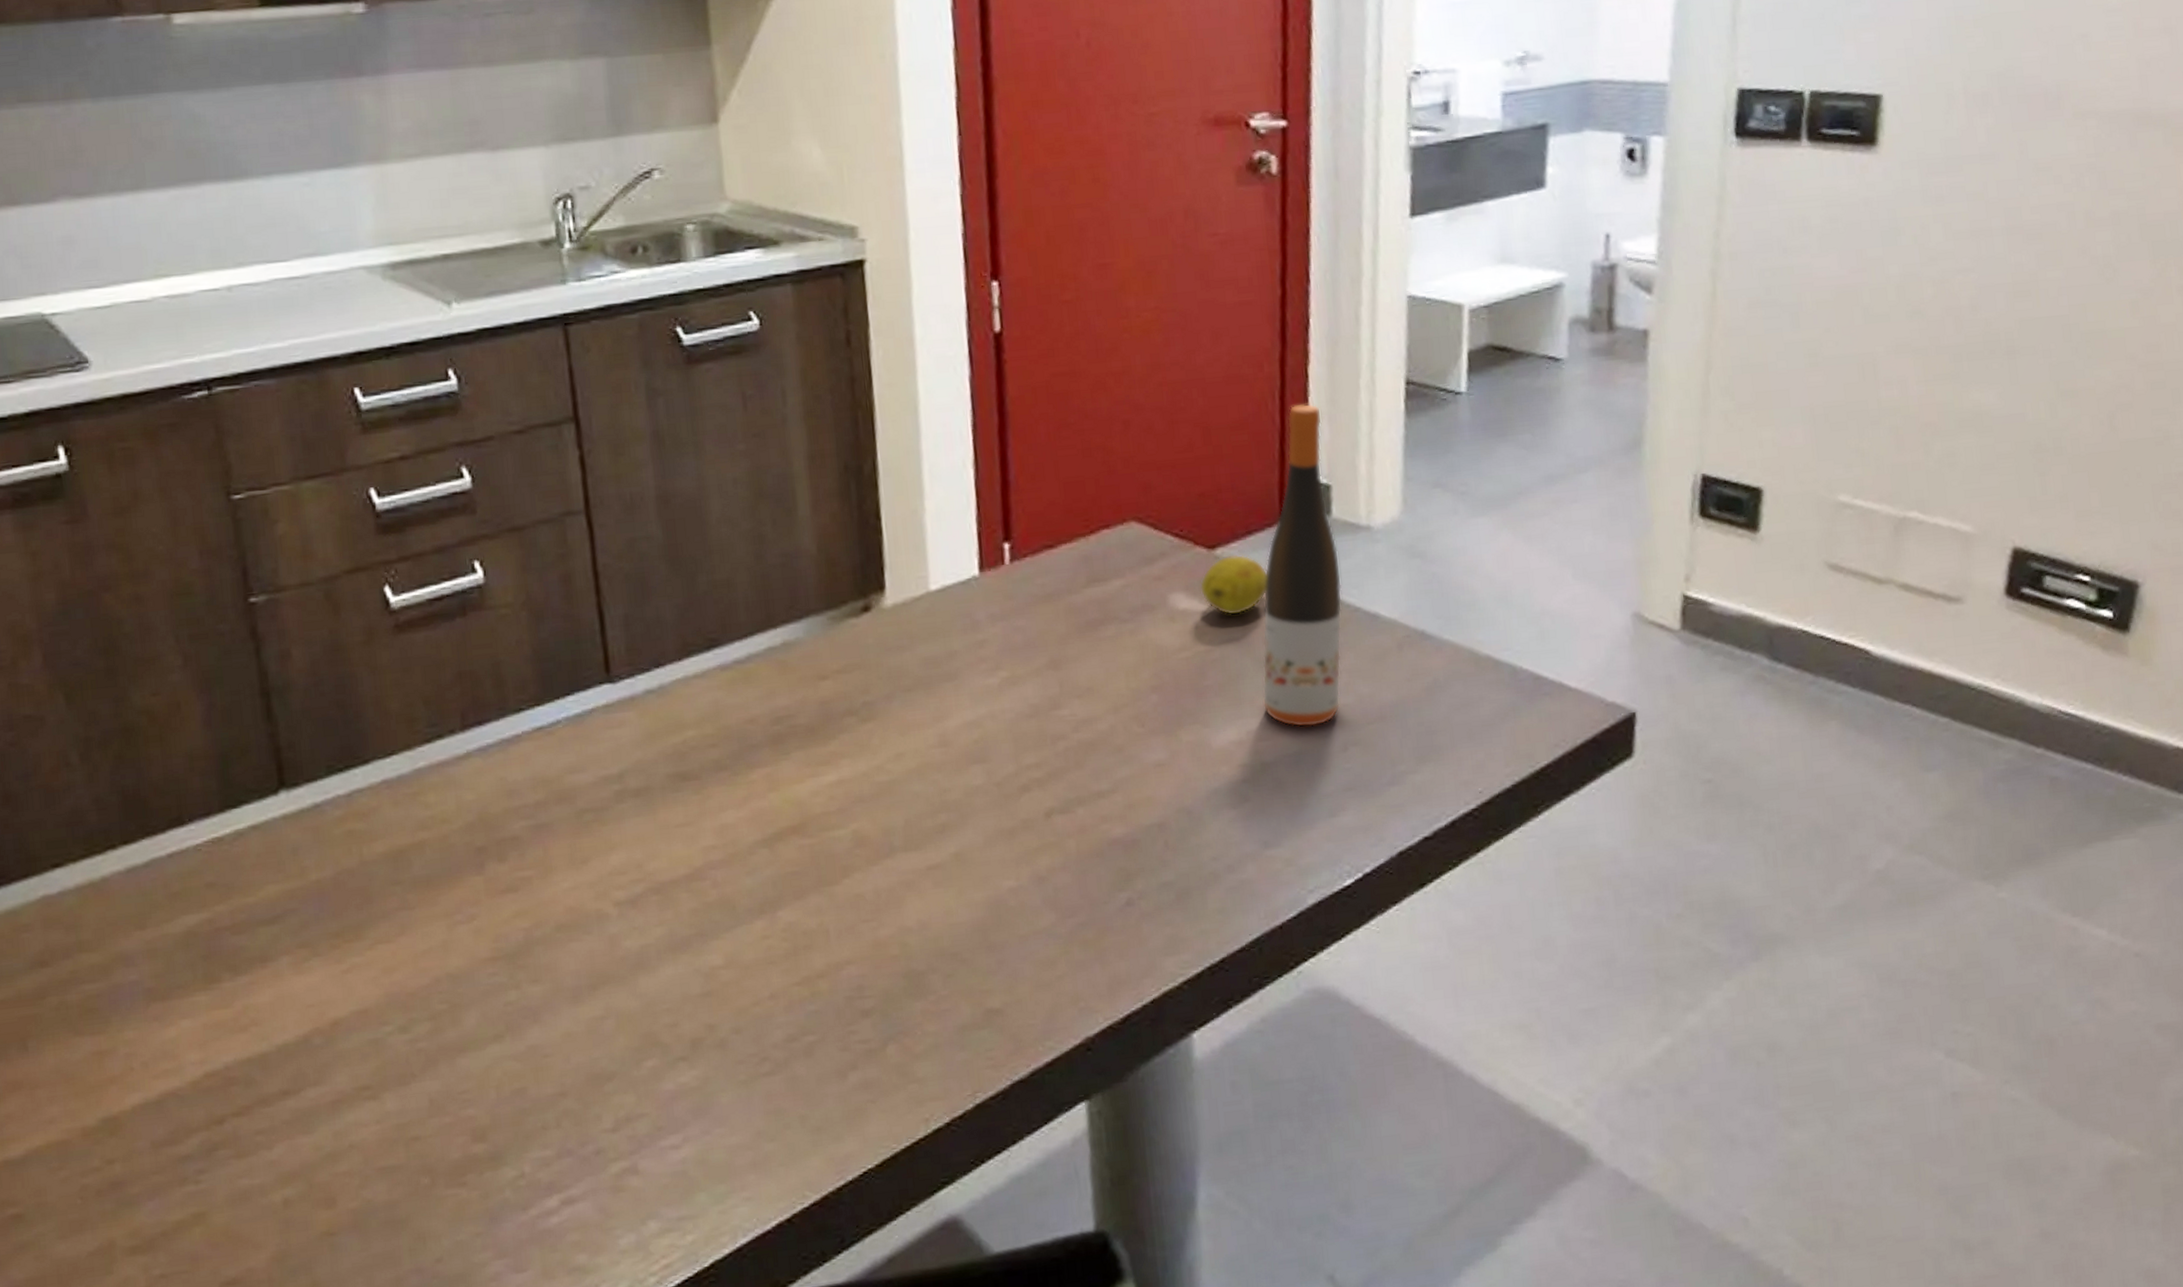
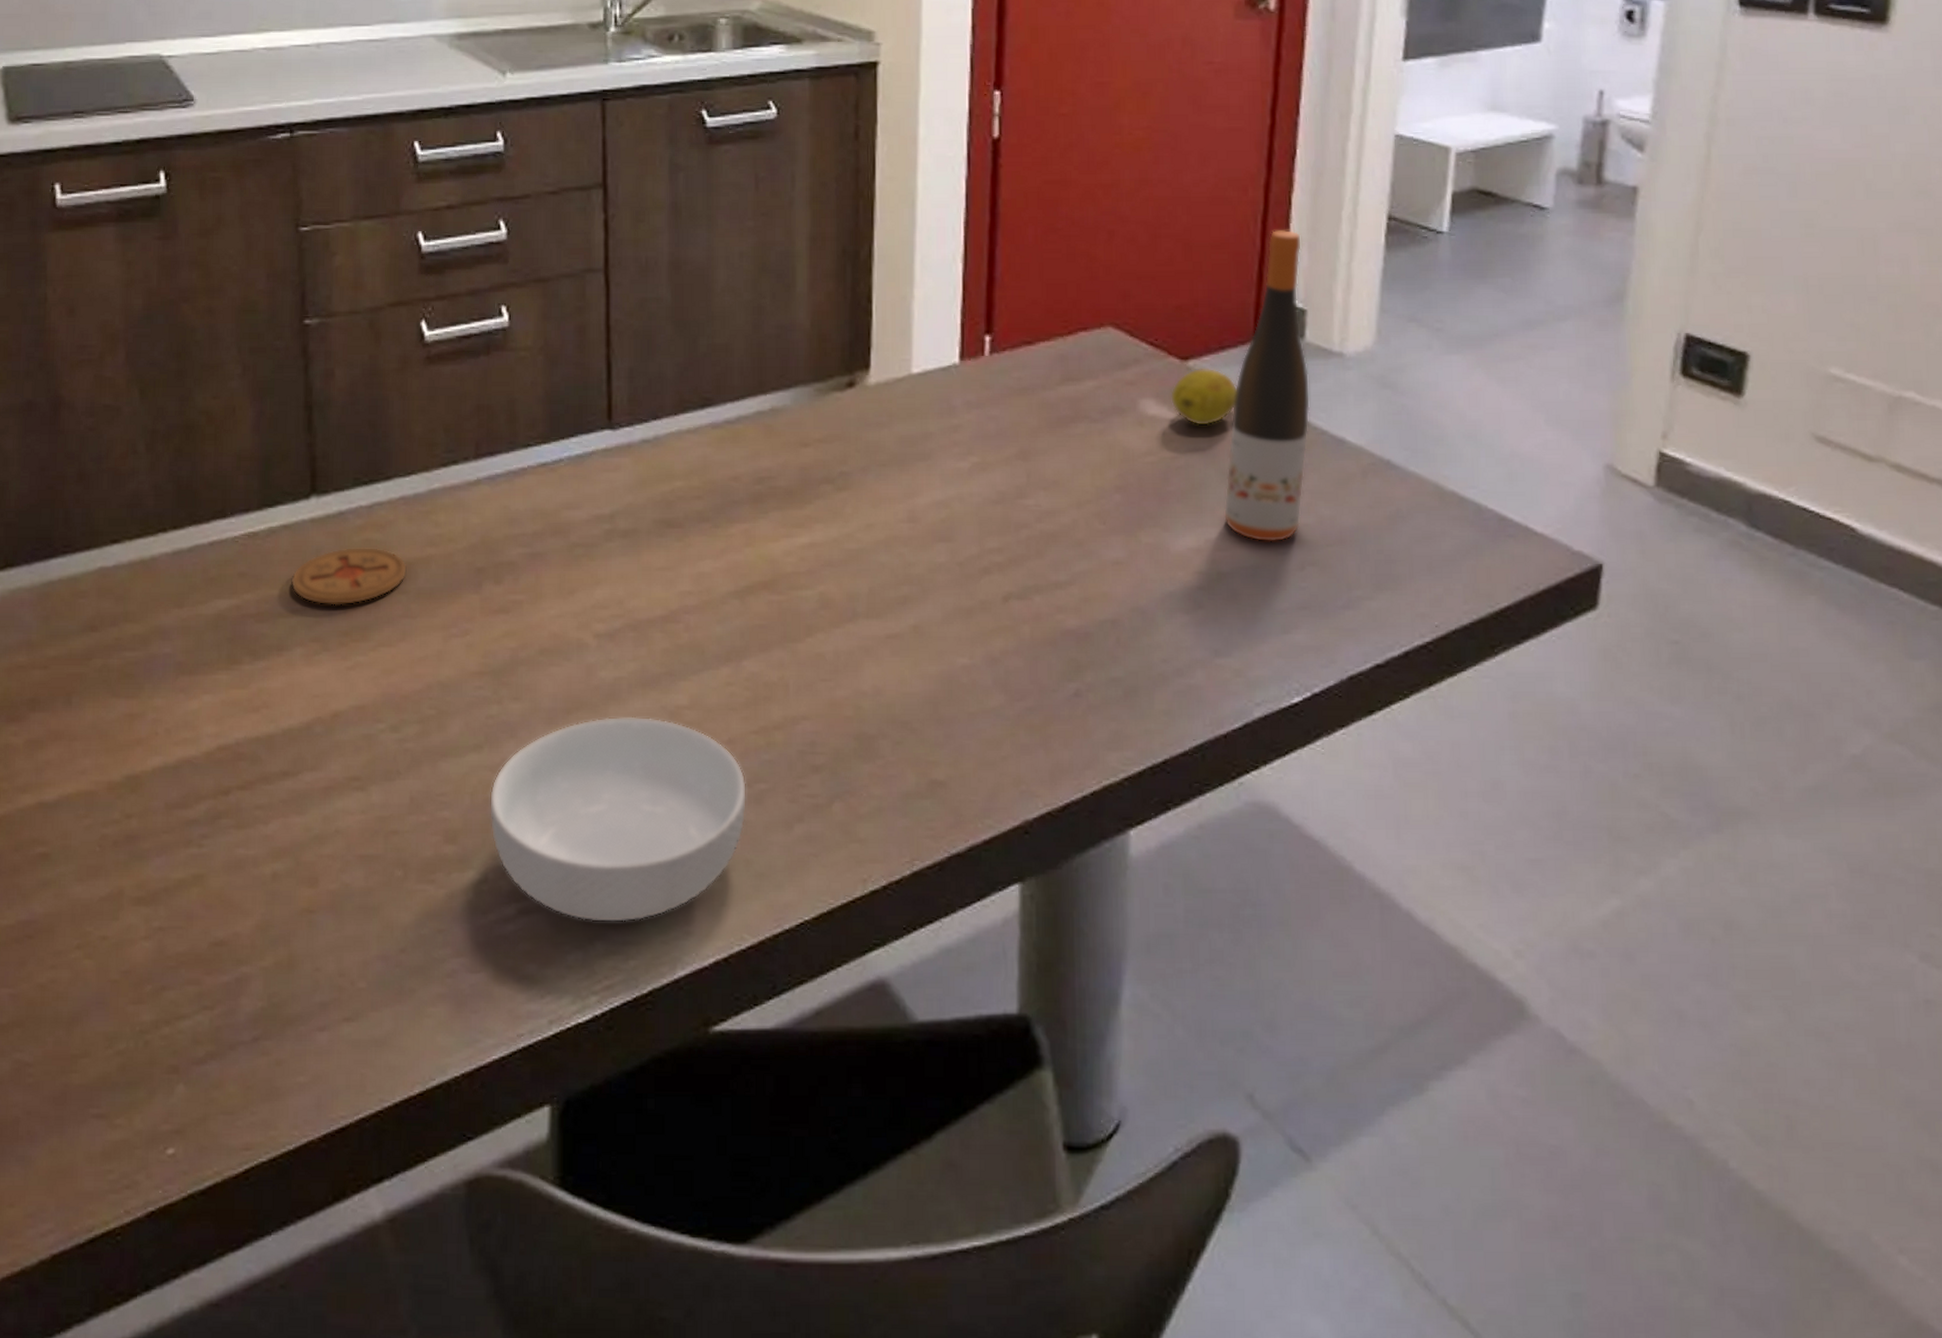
coaster: none [267,838,399,908] -> present [291,546,407,606]
cereal bowl: none [516,982,797,1202] -> present [489,716,747,923]

